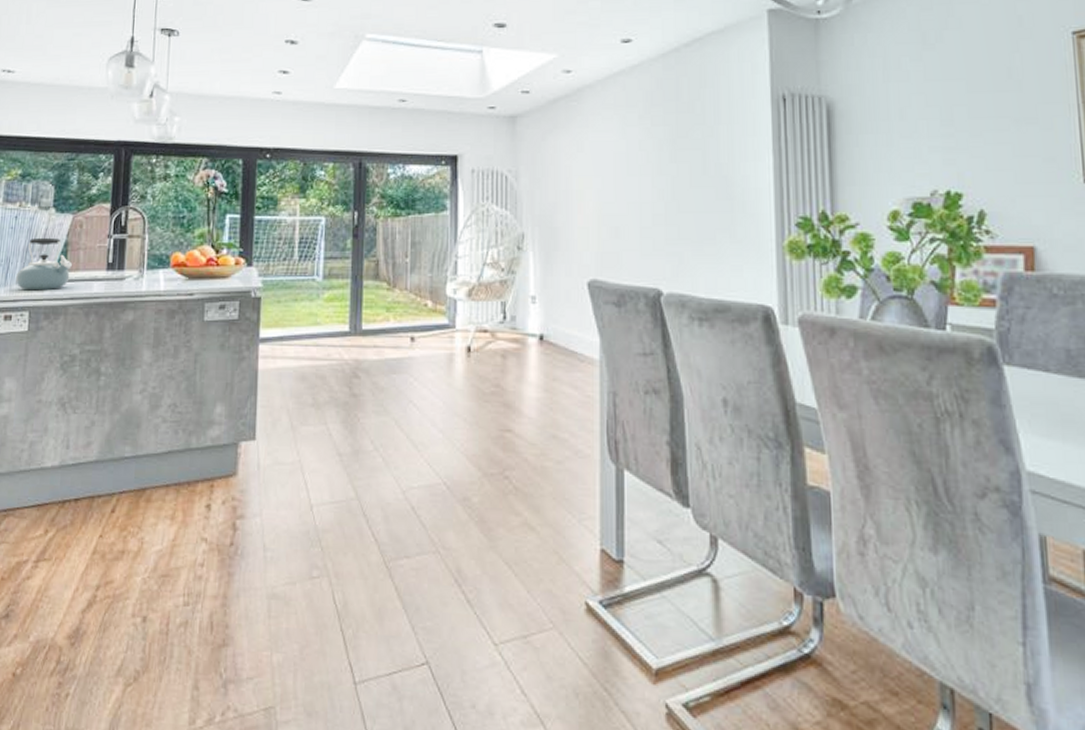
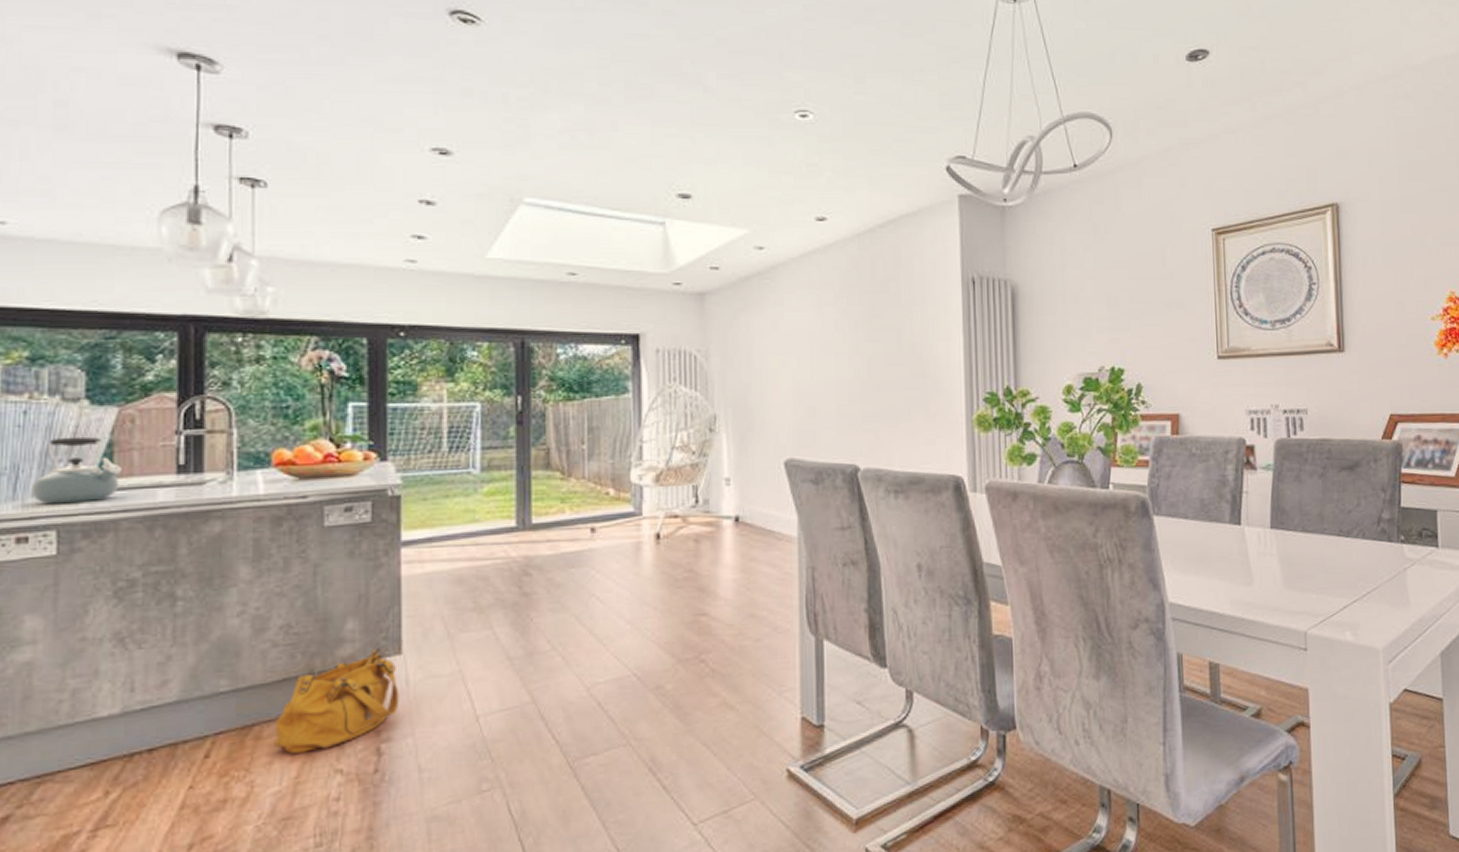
handbag: none [159,432,252,519] -> present [274,648,399,754]

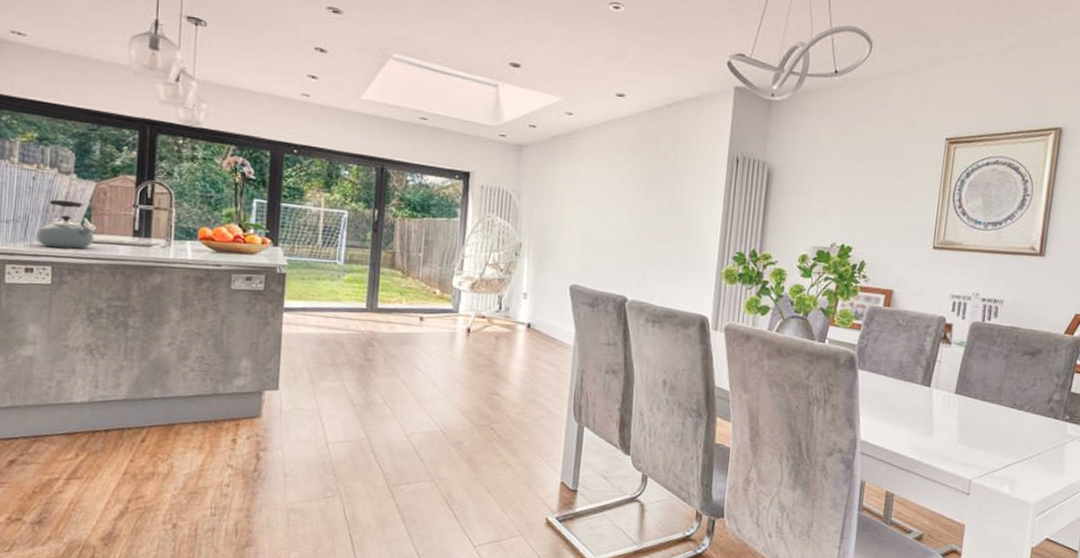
handbag: present [274,648,399,754] -> none [188,383,275,449]

